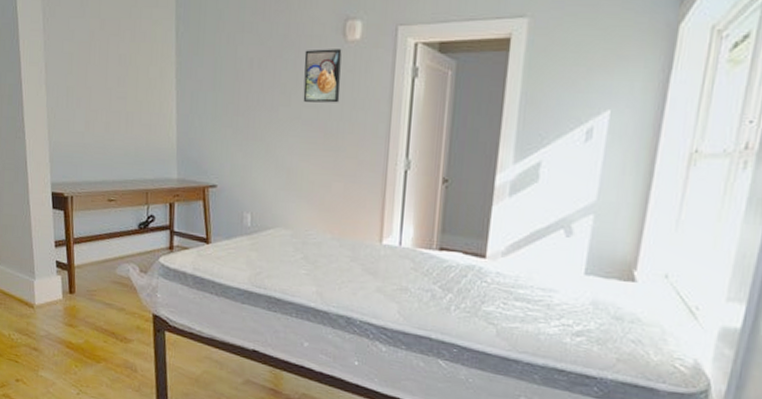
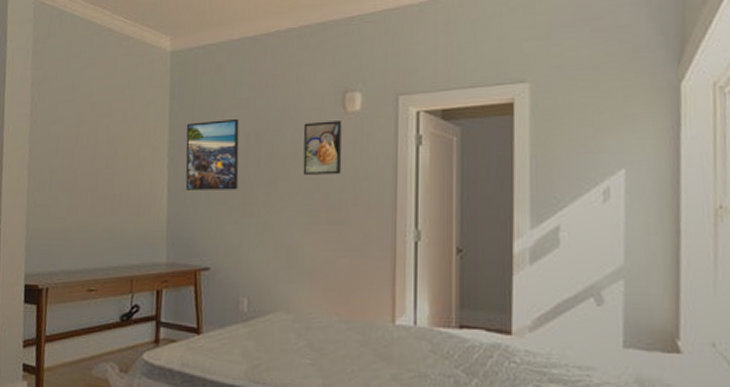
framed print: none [192,42,243,114] -> present [185,118,240,190]

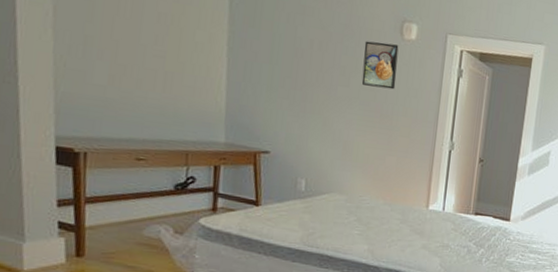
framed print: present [185,118,240,190] -> none [246,18,304,88]

